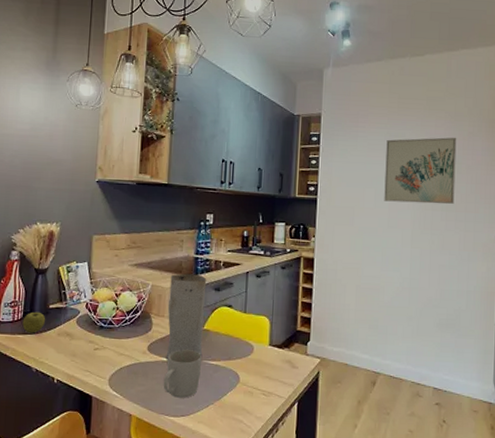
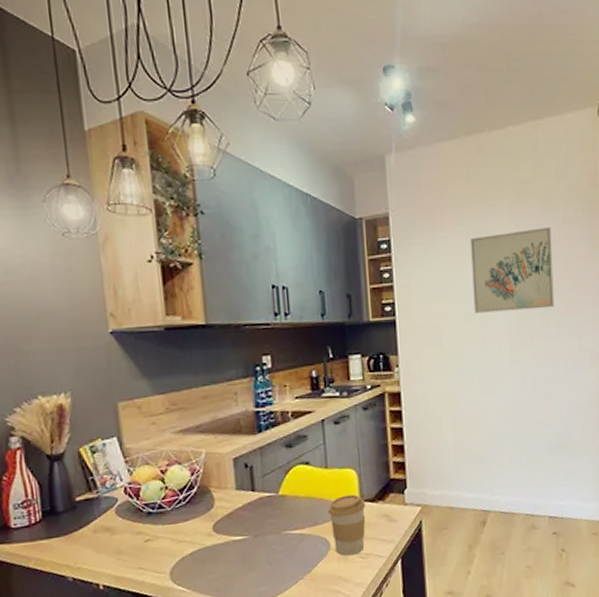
apple: present [22,311,46,334] -> none [42,508,75,537]
mug: present [163,349,201,398] -> none [238,521,283,580]
vase: present [166,273,207,360] -> none [228,431,282,538]
coffee cup: none [242,338,274,392] -> present [328,494,366,556]

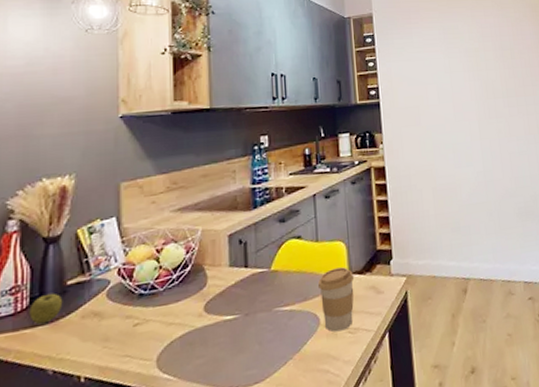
apple: none [42,508,75,537] -> present [29,293,63,325]
wall art: present [470,226,555,313] -> none [441,24,514,96]

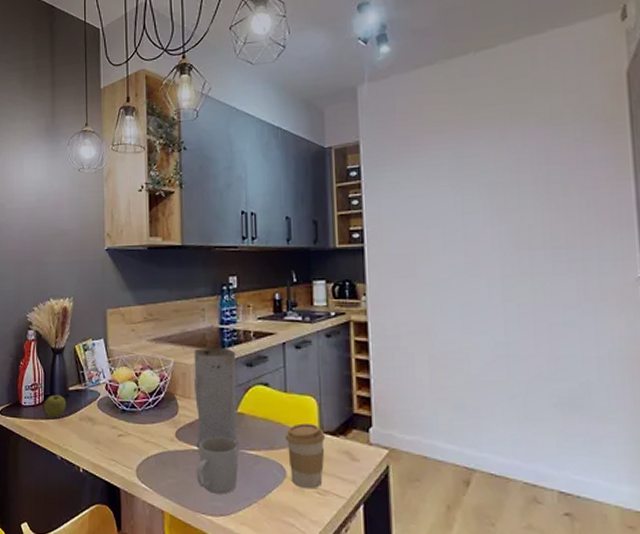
vase: none [224,207,273,318] -> present [194,347,239,449]
mug: none [227,298,273,363] -> present [196,436,238,494]

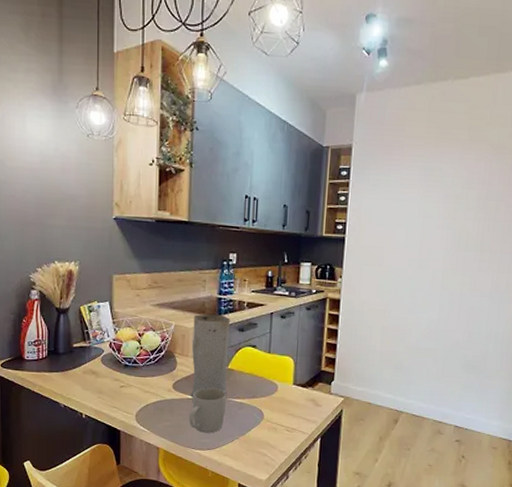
apple: present [44,394,67,418] -> none [47,350,71,372]
coffee cup: present [286,423,326,489] -> none [266,378,298,428]

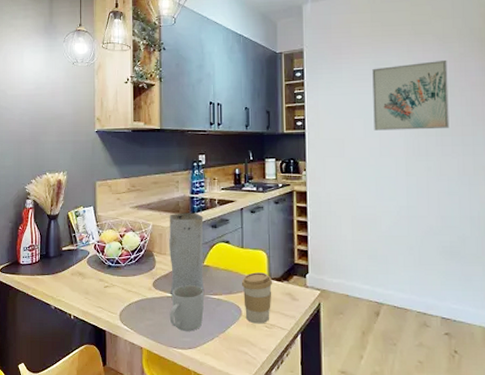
coffee cup: none [266,378,298,428] -> present [242,272,273,324]
wall art: none [415,171,498,245] -> present [372,59,449,131]

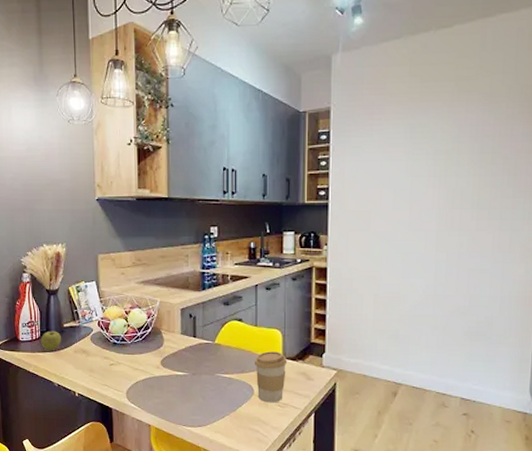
apple: none [40,254,60,274] -> present [40,330,62,351]
vase: present [169,213,205,295] -> none [178,289,215,374]
mug: present [169,285,204,331] -> none [178,364,214,410]
wall art: present [372,59,449,131] -> none [404,122,492,202]

